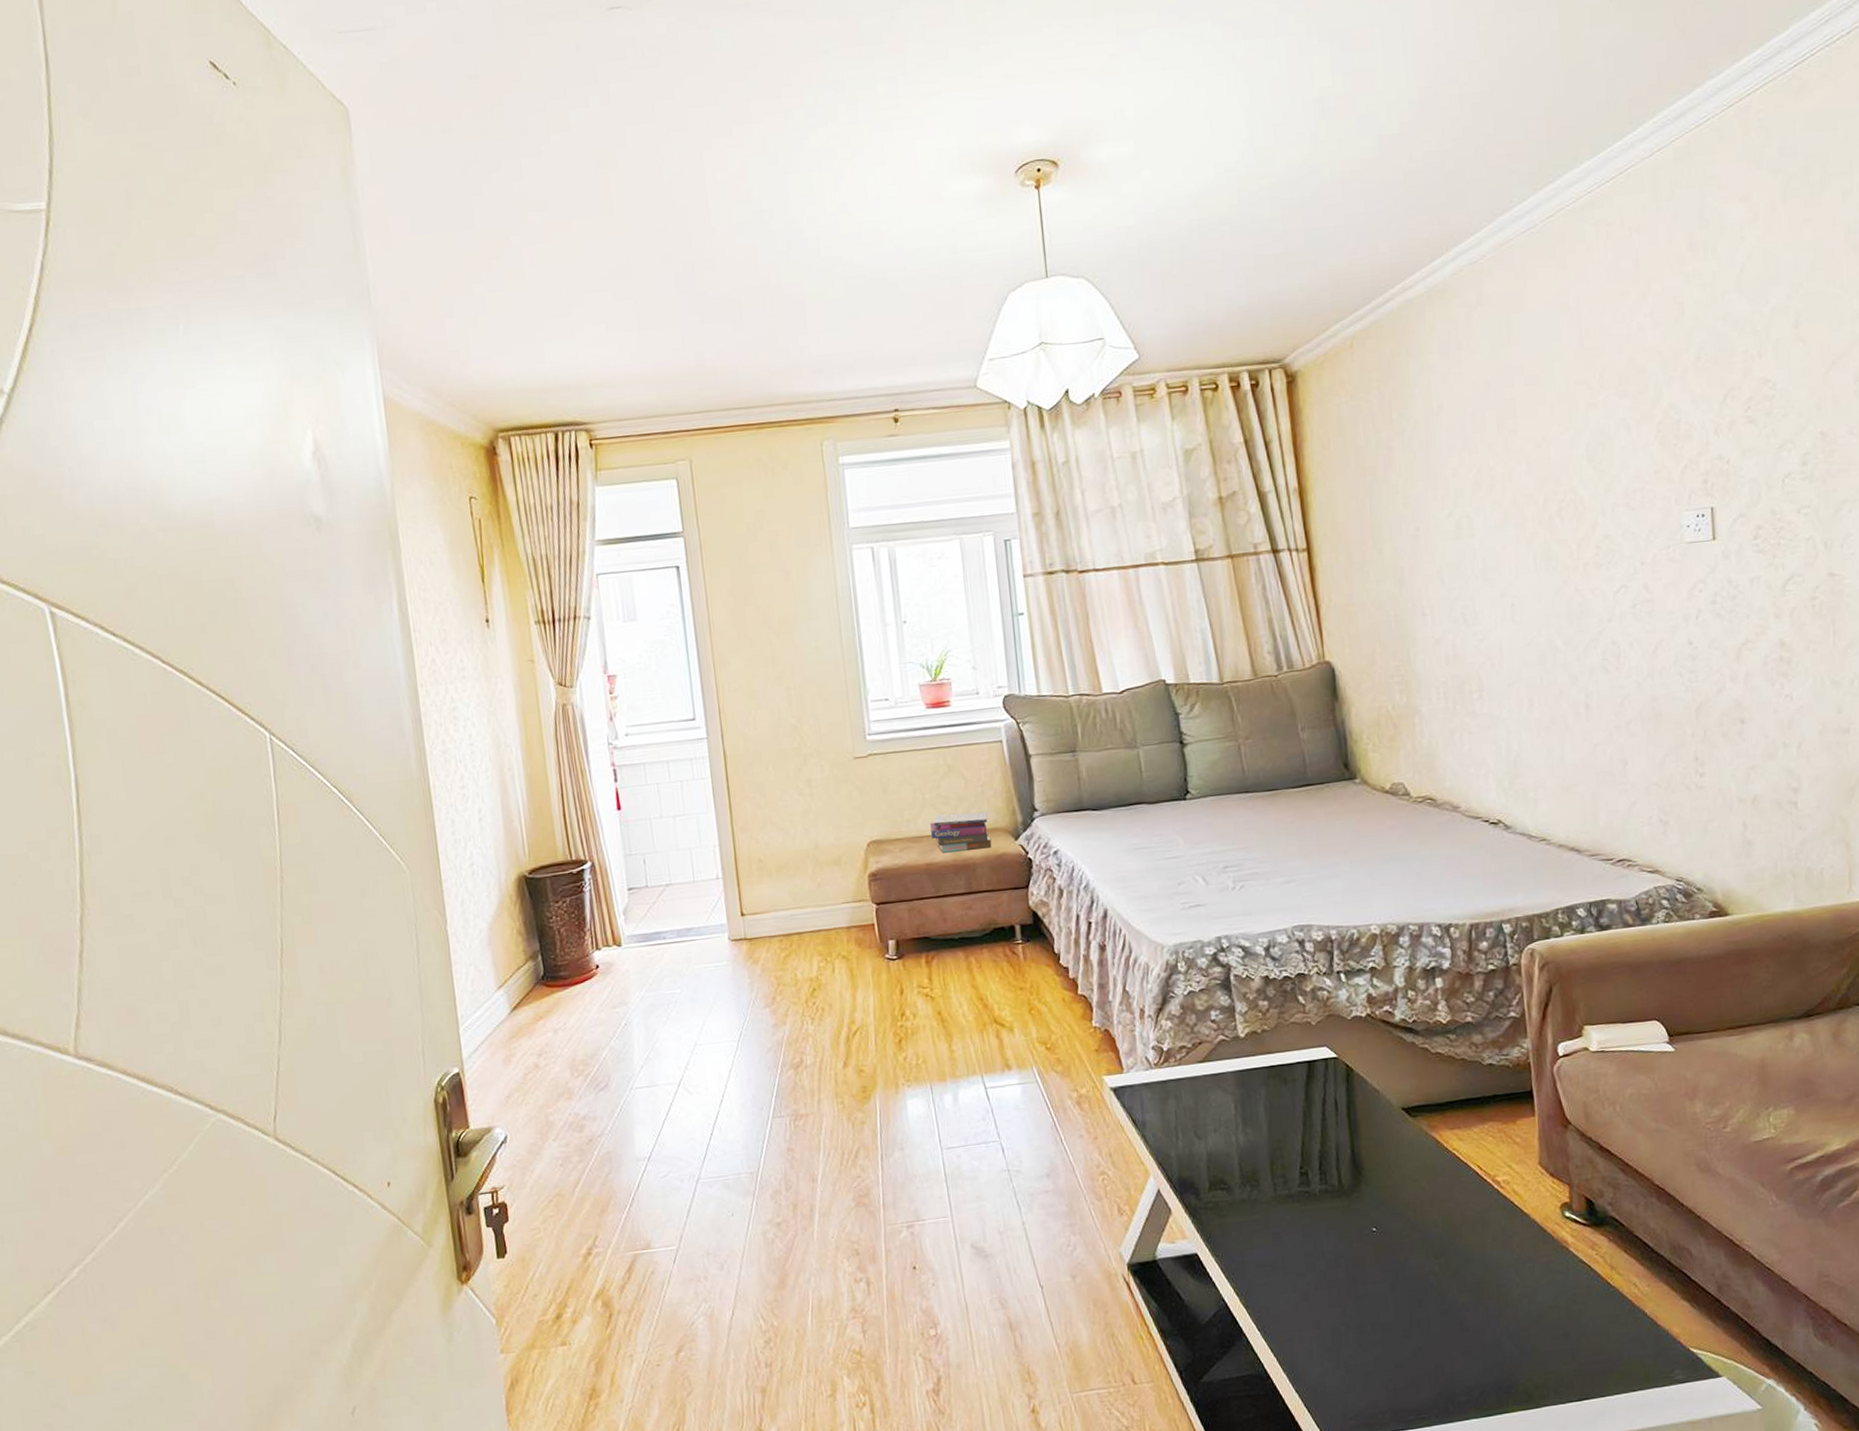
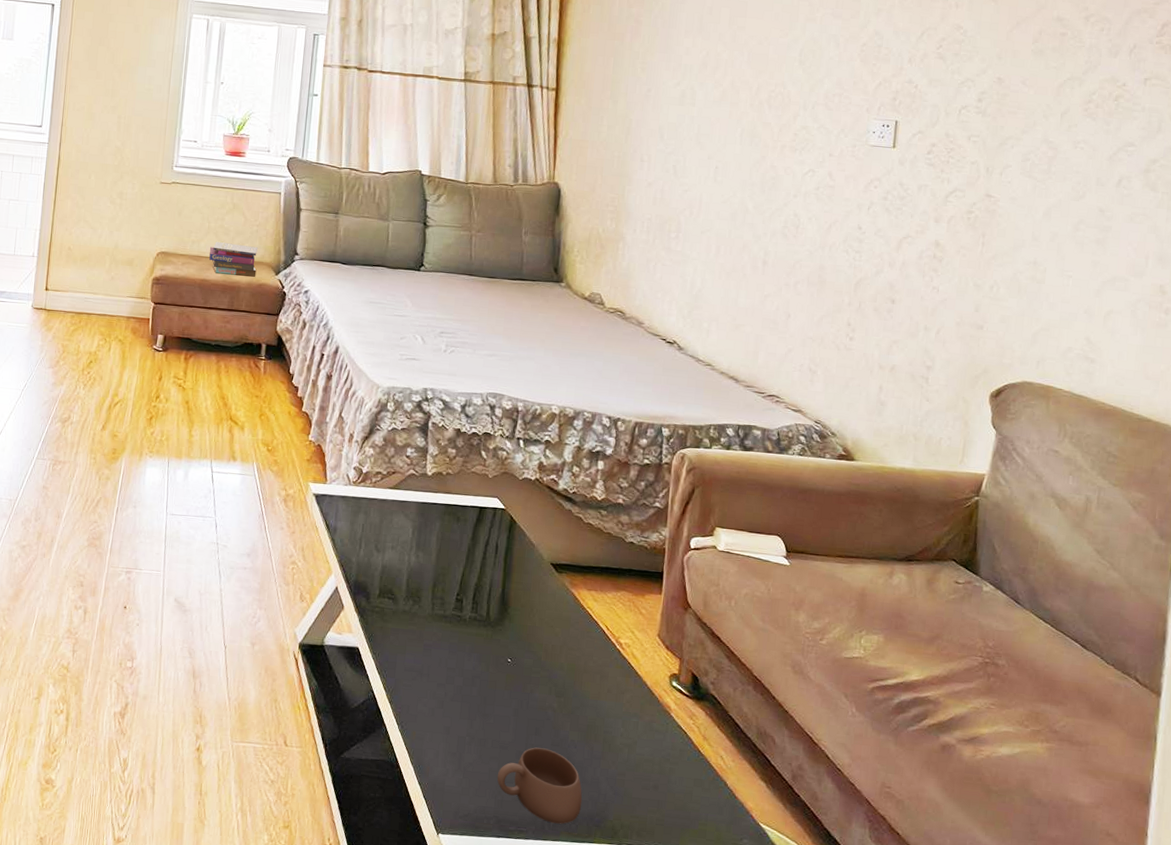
cup: none [1384,1319,1487,1402] -> present [497,747,583,824]

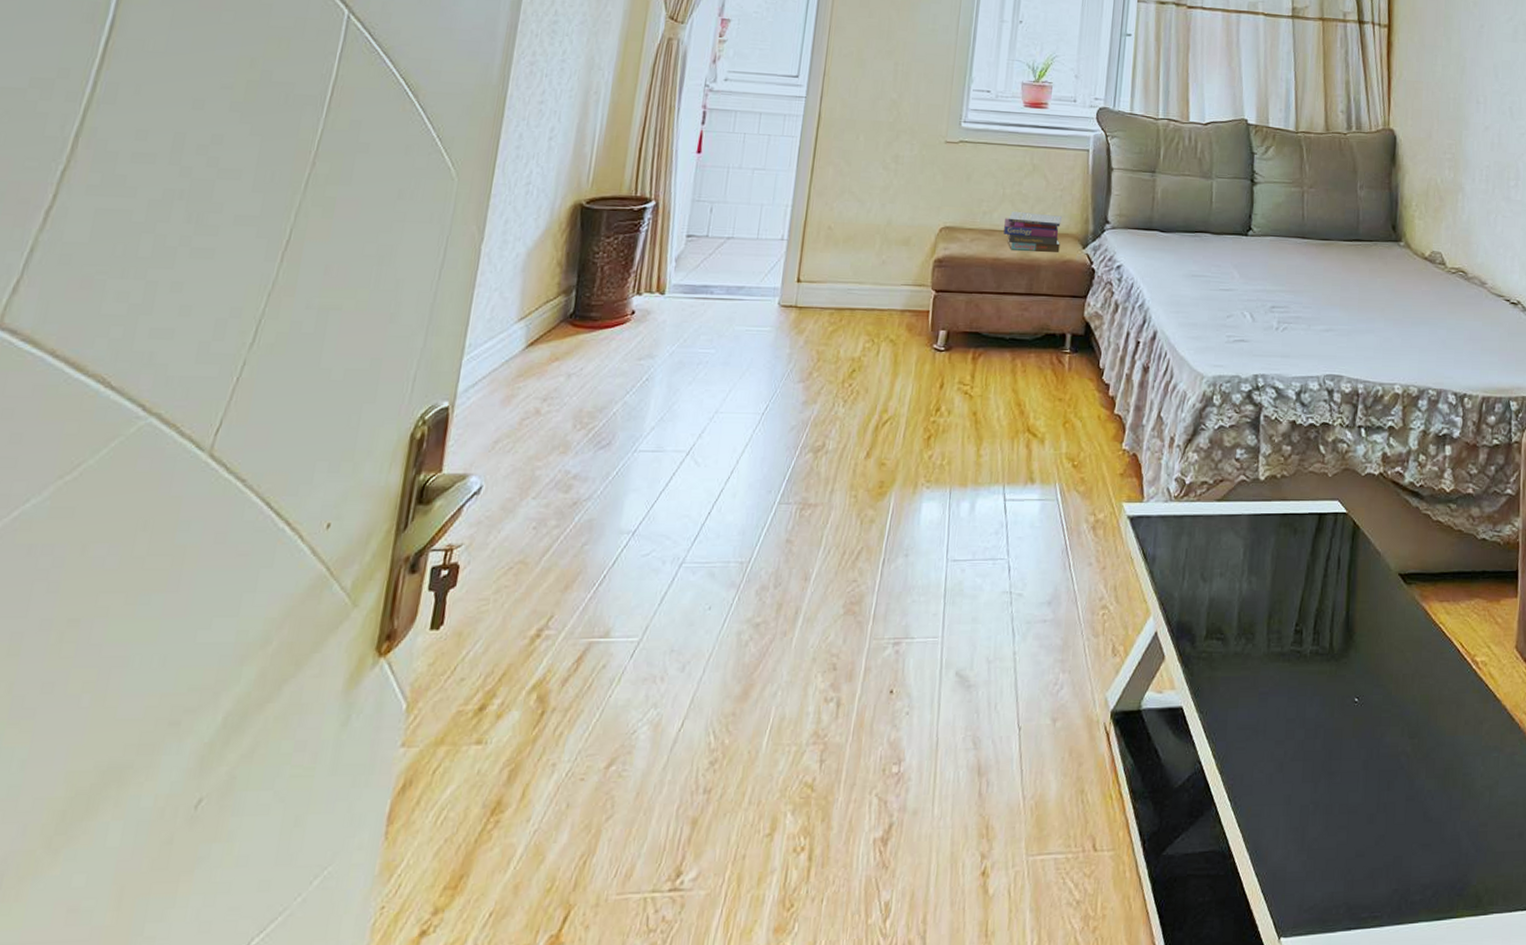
cup: present [497,747,583,824] -> none [1346,805,1442,900]

